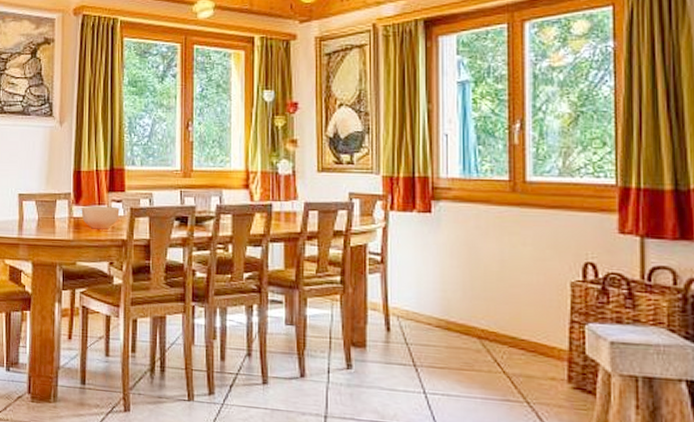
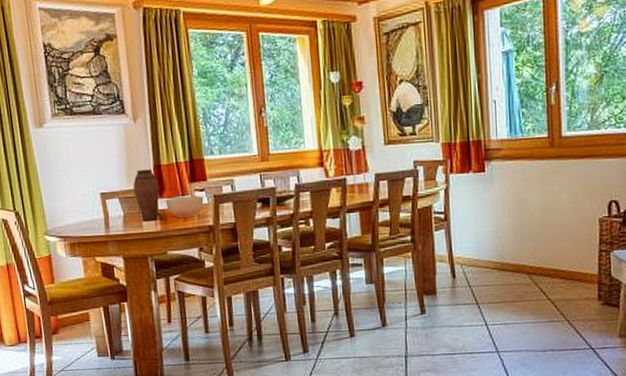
vase: none [51,174,77,228] -> present [133,169,163,221]

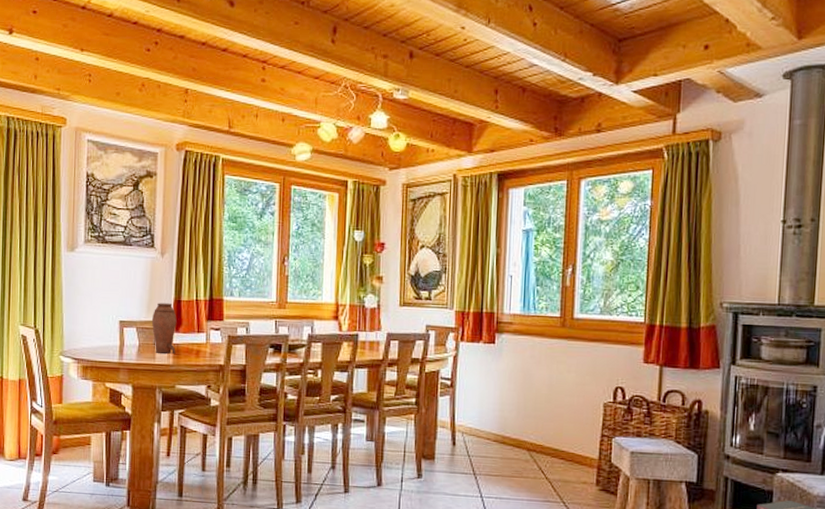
bowl: present [165,195,204,219] -> none [181,333,218,355]

